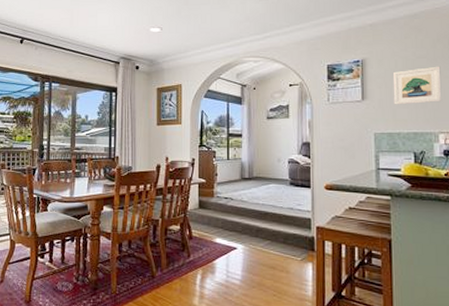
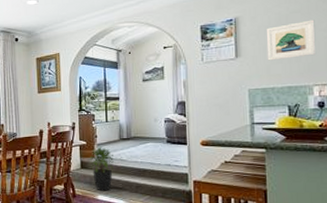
potted plant: none [209,185,236,234] -> present [90,146,116,191]

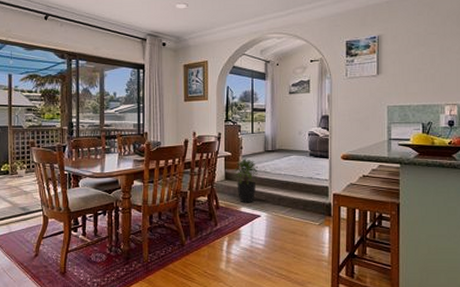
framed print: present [266,19,316,61] -> none [405,42,449,79]

